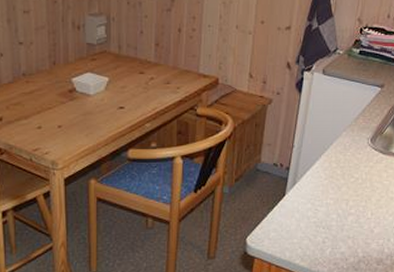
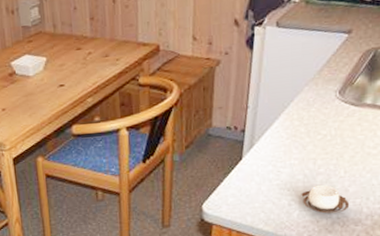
cup: none [334,224,374,252] -> present [301,184,350,214]

